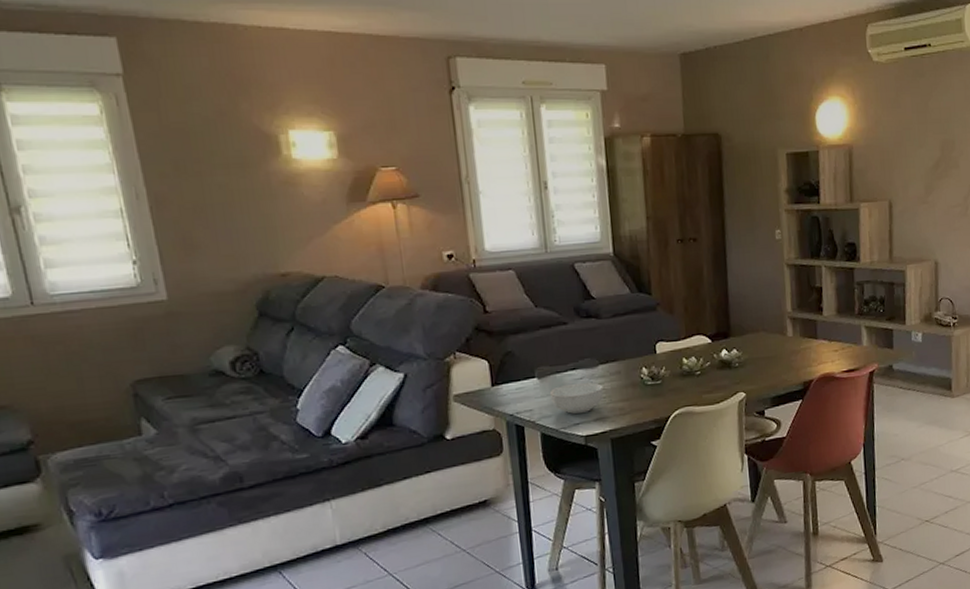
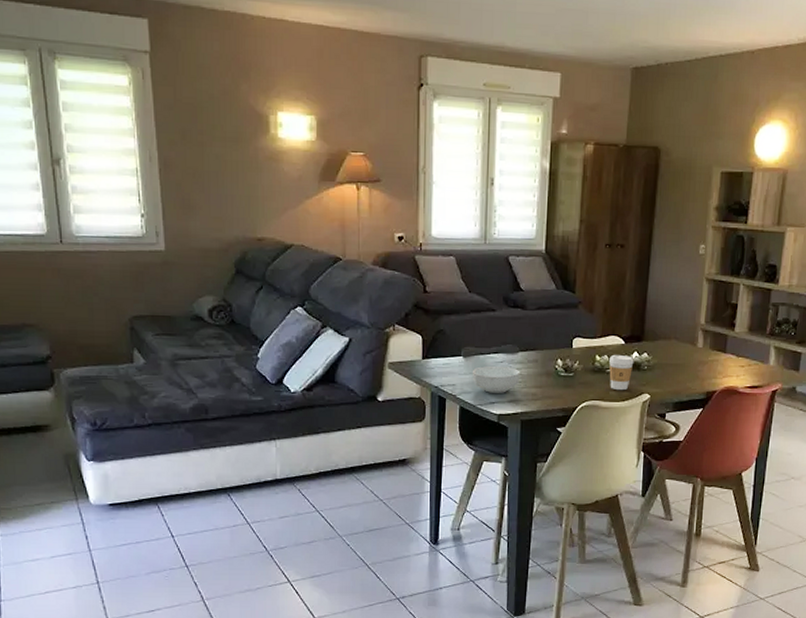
coffee cup: none [698,354,724,393] -> present [609,354,634,391]

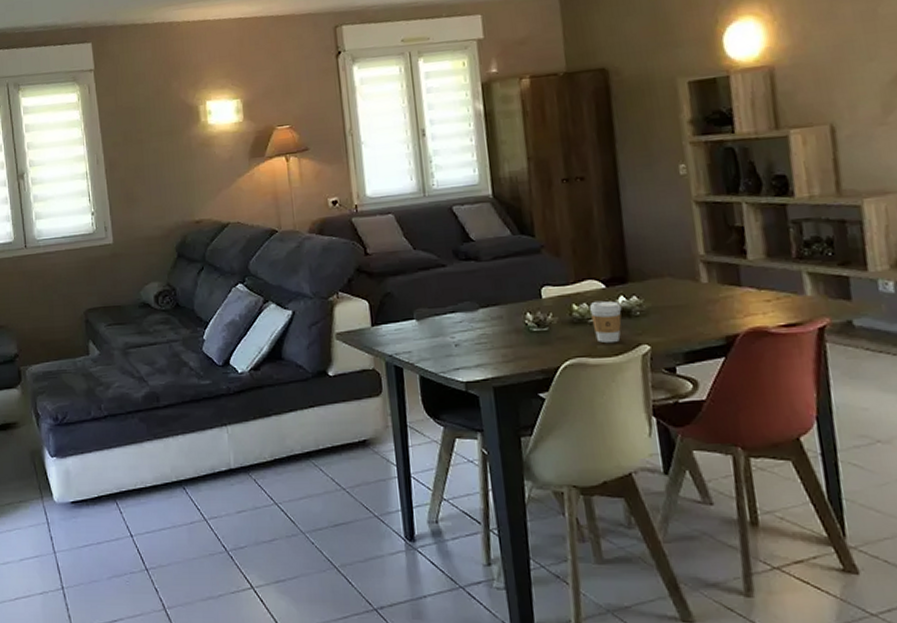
cereal bowl: present [471,365,520,393] -> none [428,326,485,358]

